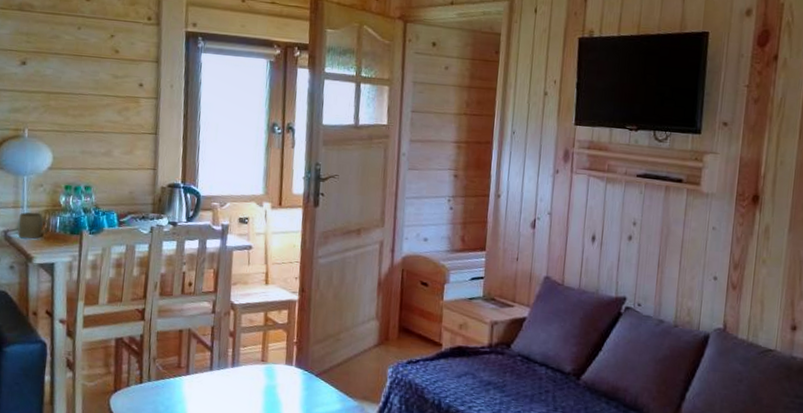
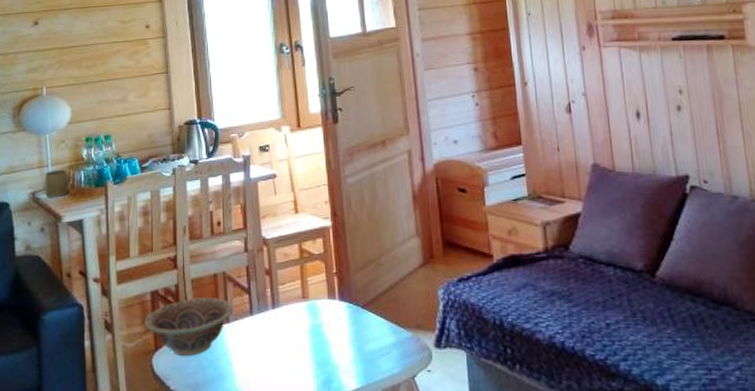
decorative bowl: none [106,349,195,400] -> present [144,298,234,356]

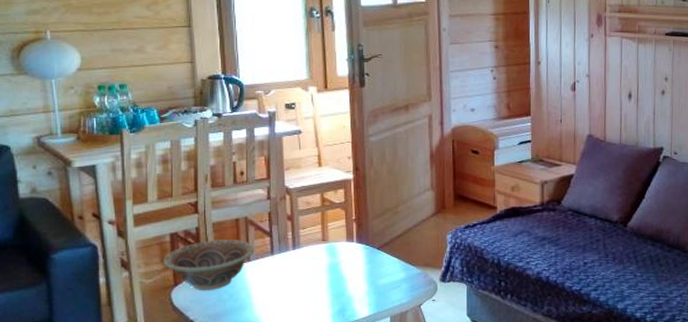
mug: present [44,169,75,198] -> none [50,115,87,143]

